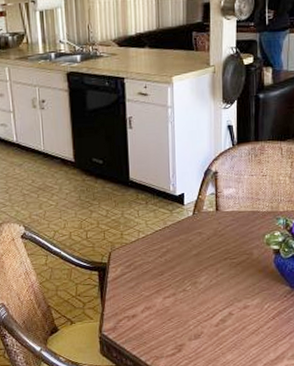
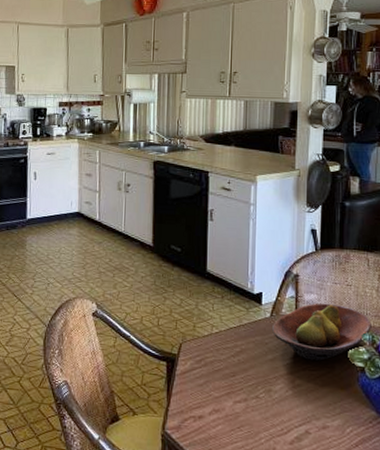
fruit bowl: none [195,195,285,250] -> present [272,303,372,361]

